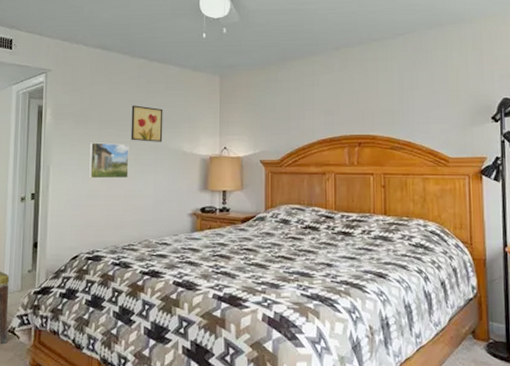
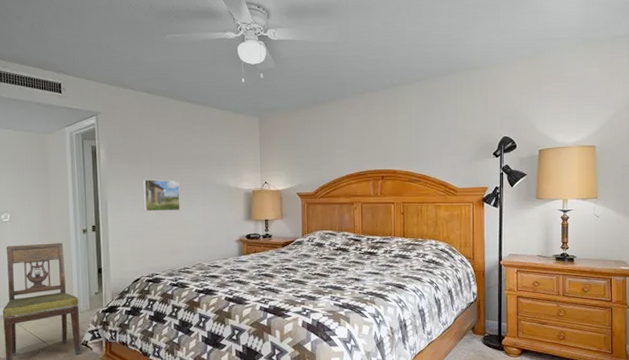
wall art: present [131,105,163,142] -> none [179,145,210,178]

